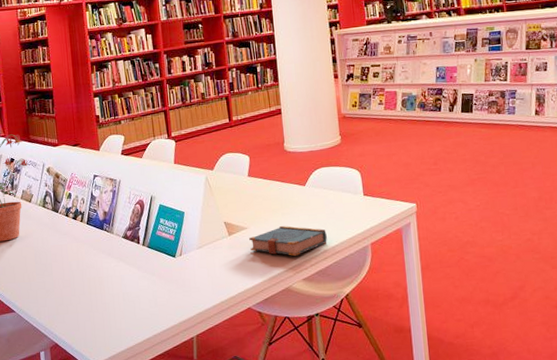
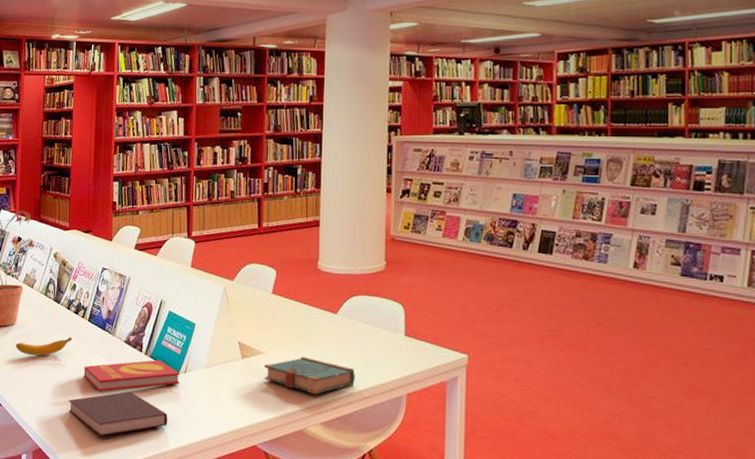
banana: none [21,240,75,263] -> present [15,336,73,356]
notebook: none [78,279,171,324] -> present [68,391,168,436]
book: none [88,248,177,285] -> present [84,359,180,392]

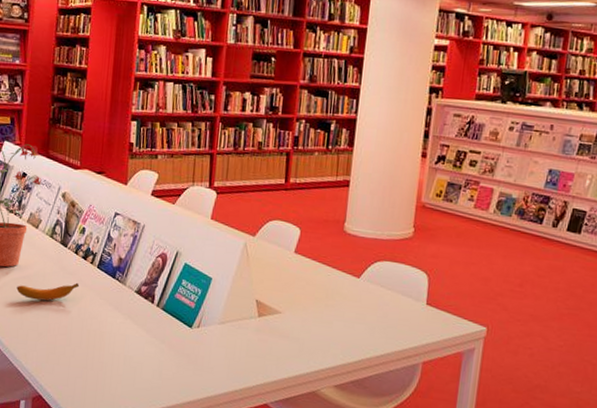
notebook: present [68,391,168,436] -> none [72,343,178,387]
book: present [84,359,180,392] -> none [90,312,192,342]
book: present [264,356,355,394] -> none [280,318,373,357]

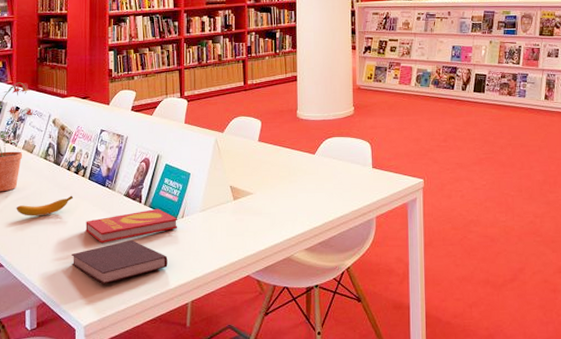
notebook: none [72,343,178,387] -> present [71,239,168,284]
book: none [90,312,192,342] -> present [85,208,178,244]

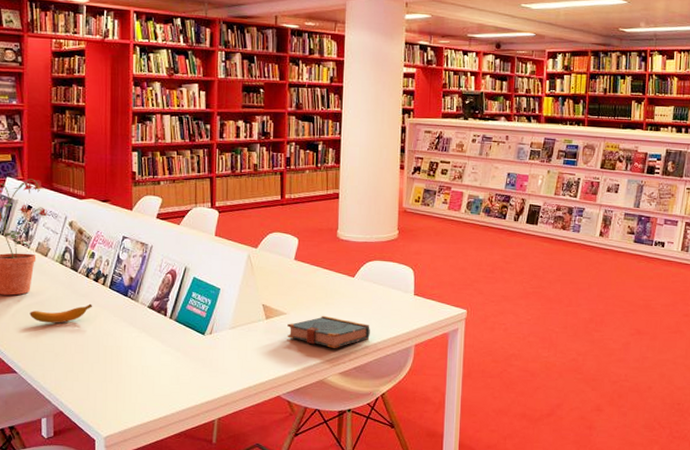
notebook: present [71,239,168,284] -> none [91,353,194,396]
book: present [85,208,178,244] -> none [106,322,206,355]
book: none [254,193,333,225] -> present [287,315,370,348]

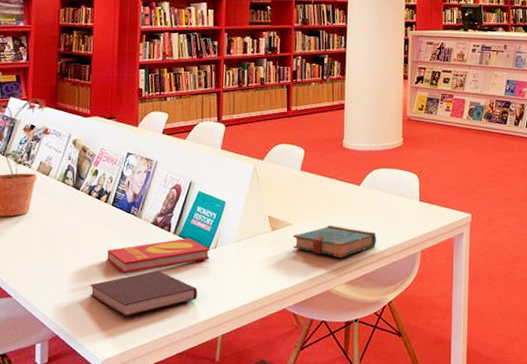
banana: present [30,303,93,324] -> none [28,222,95,244]
notebook: none [91,353,194,396] -> present [90,270,198,317]
book: none [106,322,206,355] -> present [107,237,210,274]

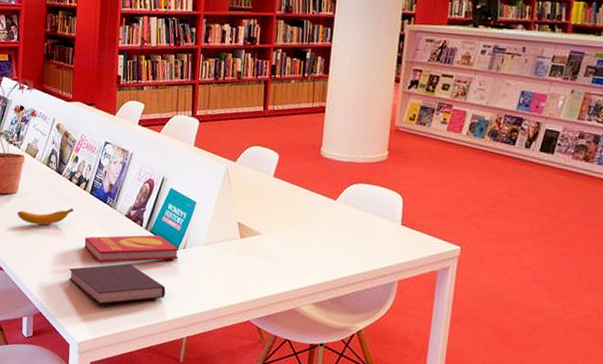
banana: none [28,222,95,244] -> present [17,207,74,225]
book: present [293,224,376,257] -> none [261,239,350,276]

